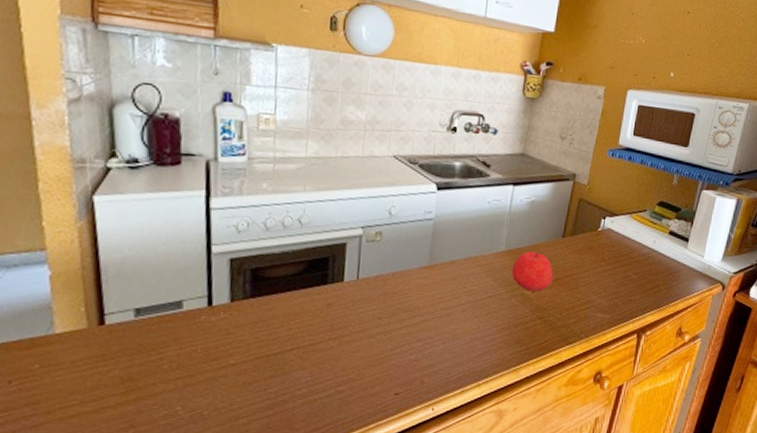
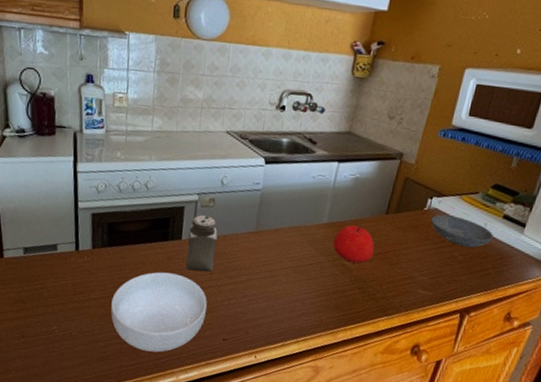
cereal bowl: none [255,322,376,422] -> present [111,272,207,353]
salt shaker: none [349,251,386,317] -> present [186,215,218,272]
bowl: none [605,234,662,266] -> present [431,214,493,248]

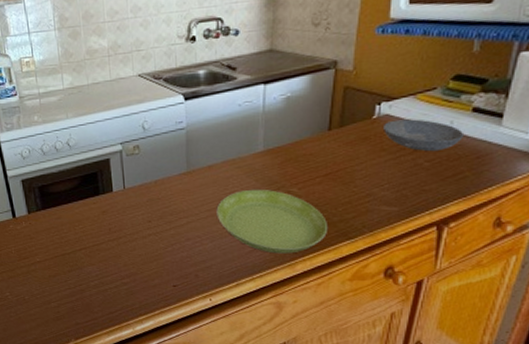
cereal bowl: present [111,272,207,353] -> none [56,227,151,307]
salt shaker: present [186,215,218,272] -> none [119,164,151,221]
saucer: none [275,257,371,322] -> present [216,190,327,254]
apple: present [332,225,375,264] -> none [273,148,323,189]

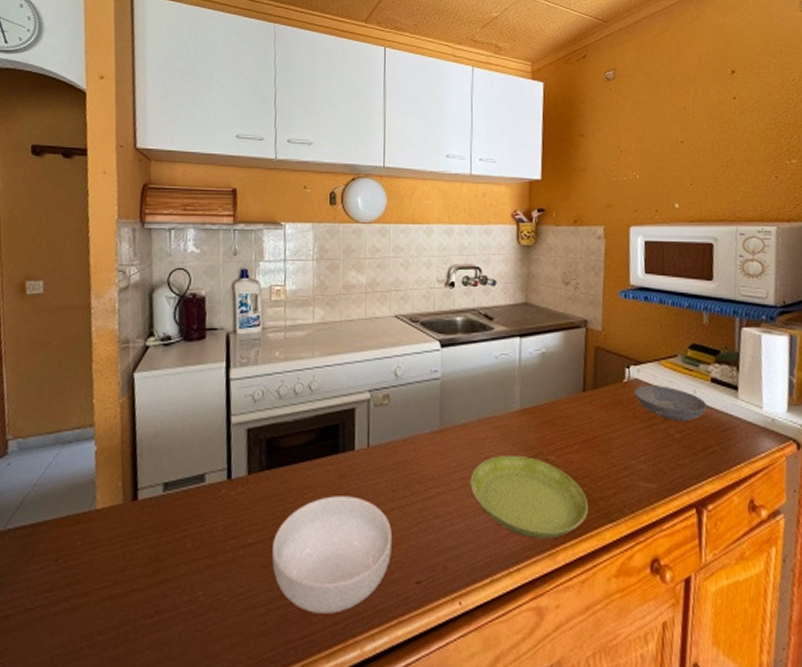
cereal bowl: none [56,227,151,307] -> present [272,496,392,614]

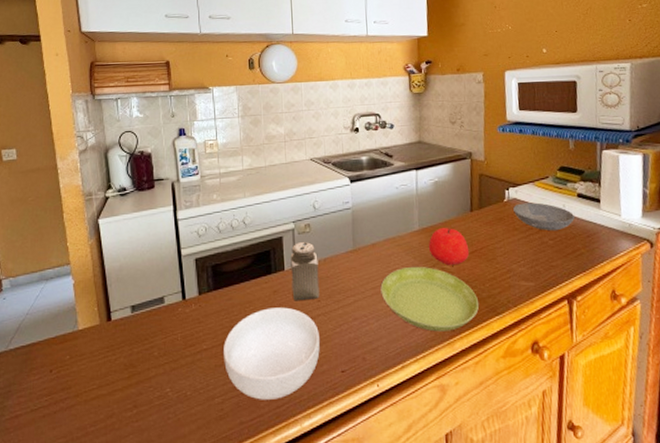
salt shaker: none [362,417,396,490] -> present [290,242,320,301]
apple: none [530,410,580,457] -> present [428,228,470,266]

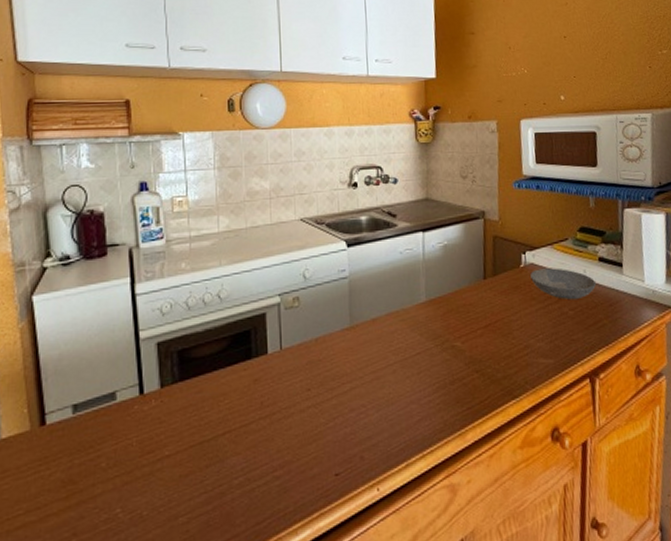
cereal bowl: present [224,307,320,400] -> none [191,399,310,516]
salt shaker: present [290,242,320,301] -> none [275,319,310,391]
saucer: present [380,267,479,332] -> none [381,345,493,421]
apple: present [428,228,470,266] -> none [436,298,483,343]

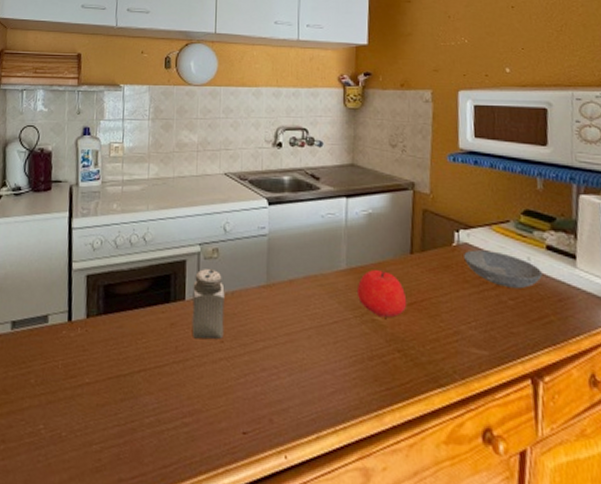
salt shaker: none [275,319,310,391] -> present [192,269,225,340]
apple: none [436,298,483,343] -> present [356,270,407,318]

